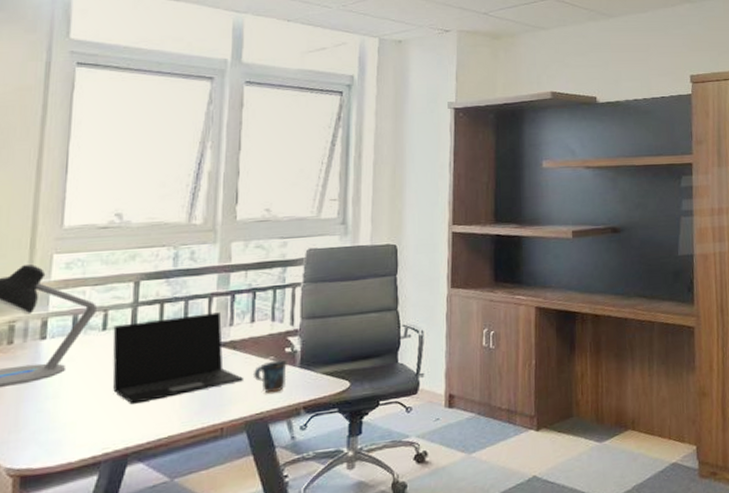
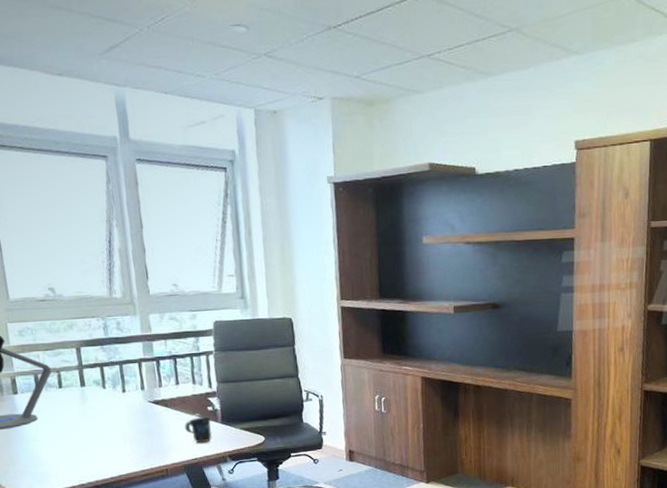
laptop: present [112,312,243,404] -> none [67,375,177,448]

